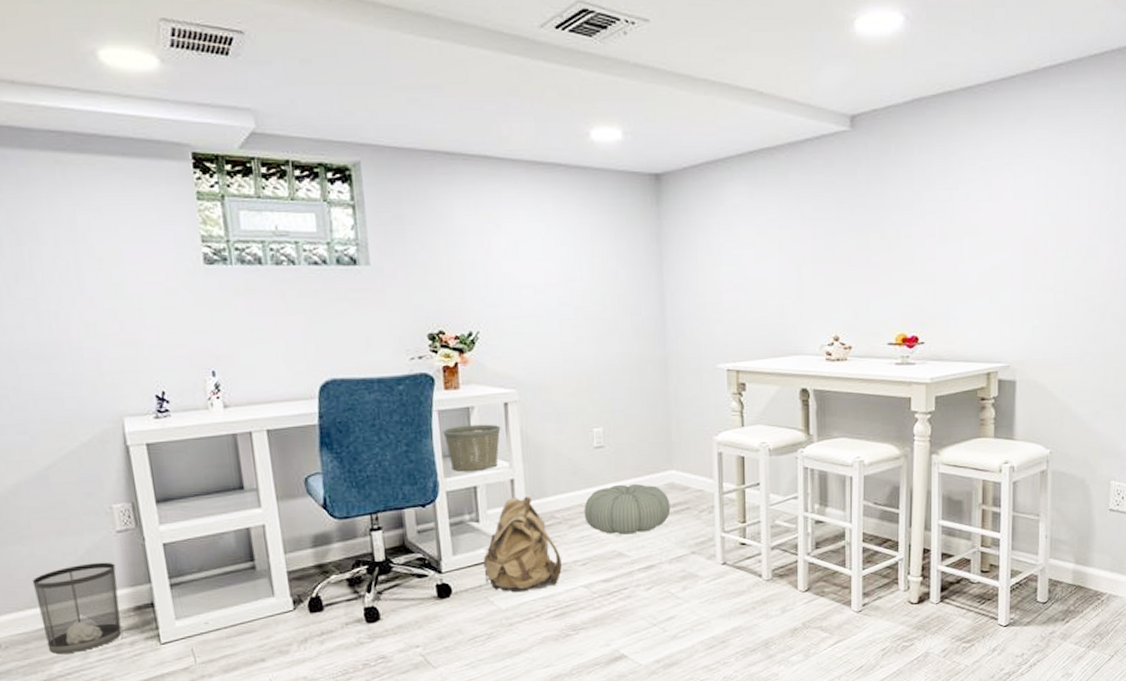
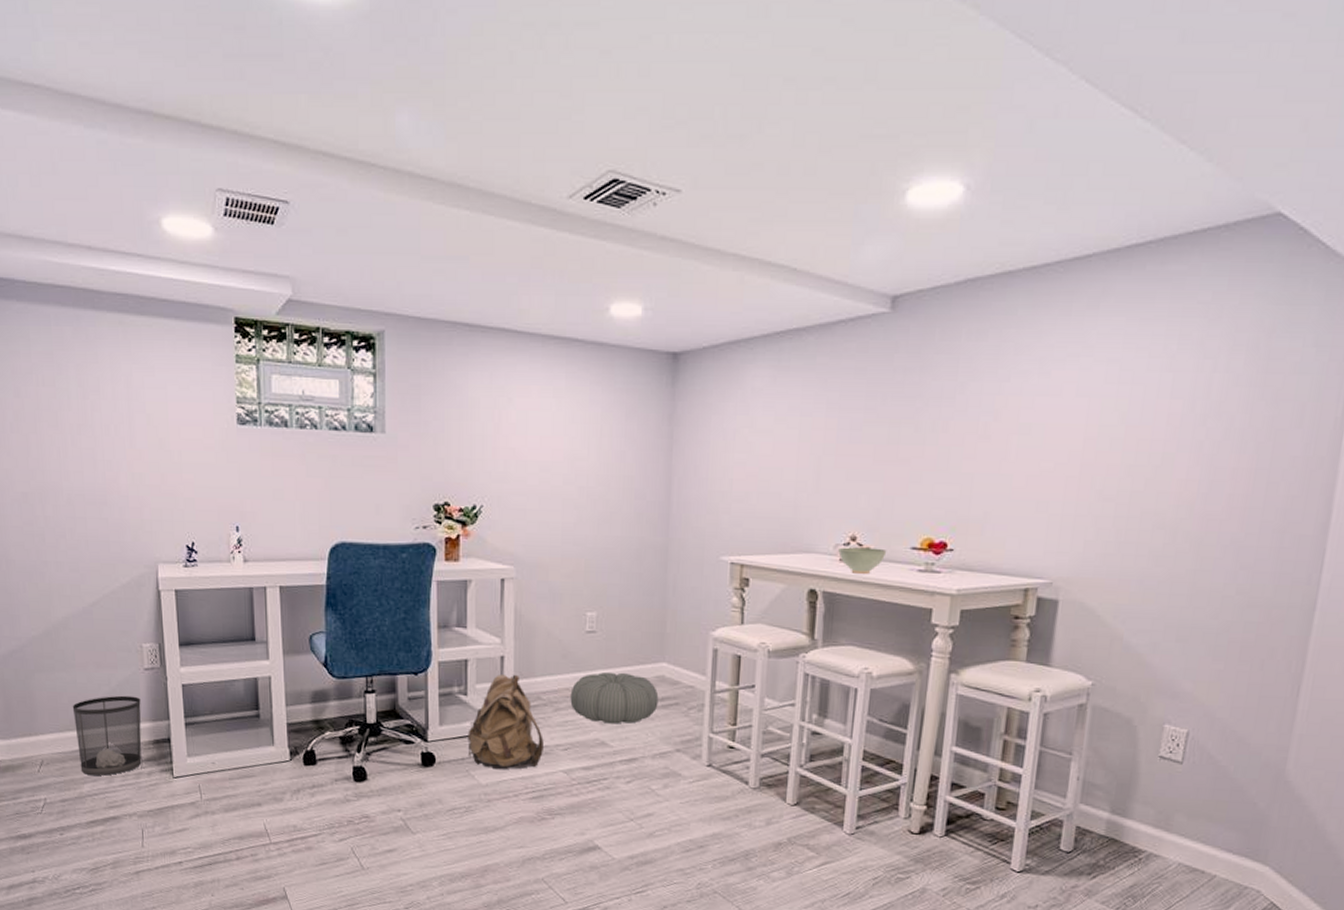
basket: present [443,424,501,472] -> none [440,597,496,645]
bowl: none [824,346,867,371] -> present [838,547,887,574]

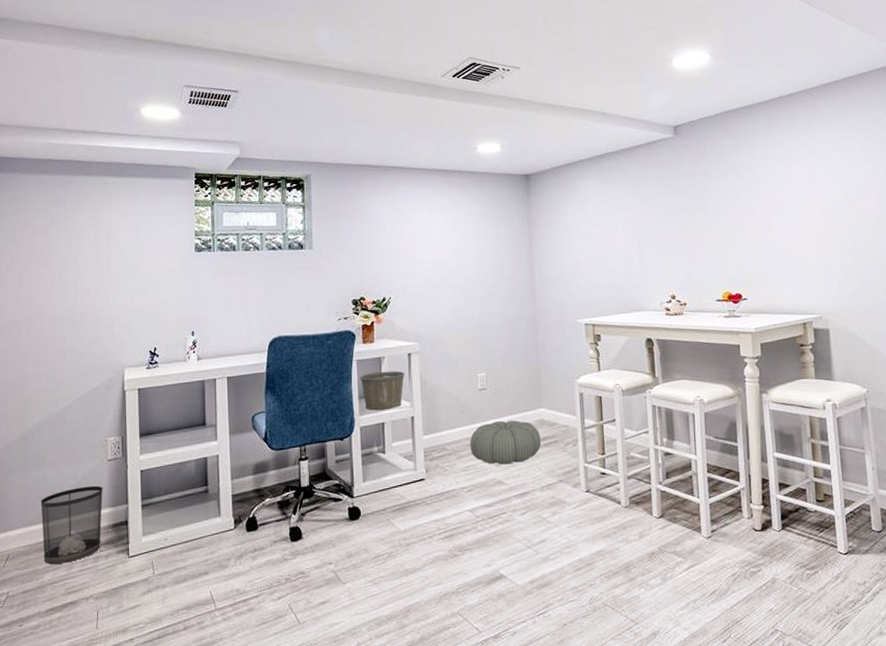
basket: none [440,597,496,645] -> present [360,370,405,411]
backpack: present [467,674,544,770] -> none [387,431,451,516]
bowl: present [838,547,887,574] -> none [664,302,699,323]

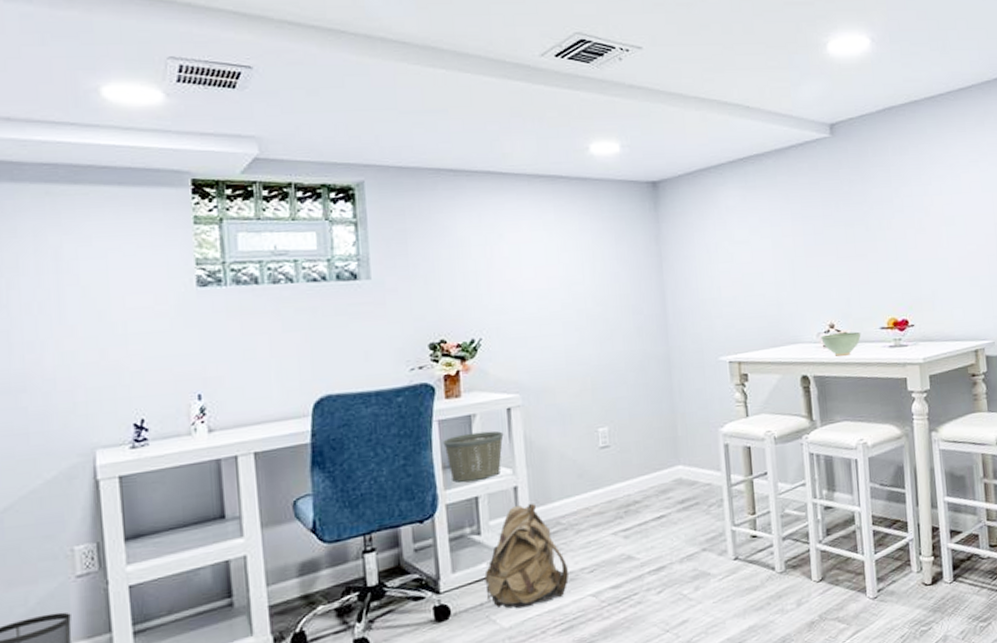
backpack: none [387,431,451,516] -> present [484,503,569,609]
pouf: present [470,420,541,465] -> none [590,481,680,537]
bowl: none [664,302,699,323] -> present [821,331,861,356]

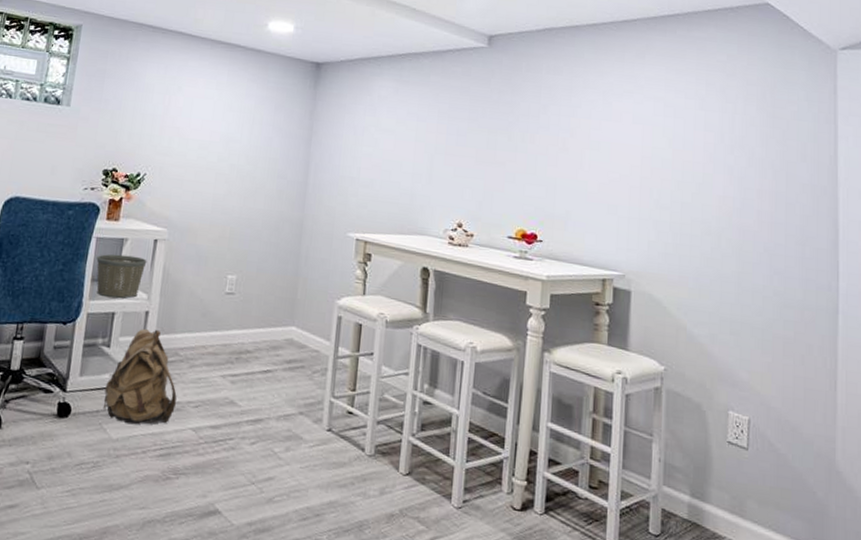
bowl: present [821,331,861,356] -> none [447,232,488,257]

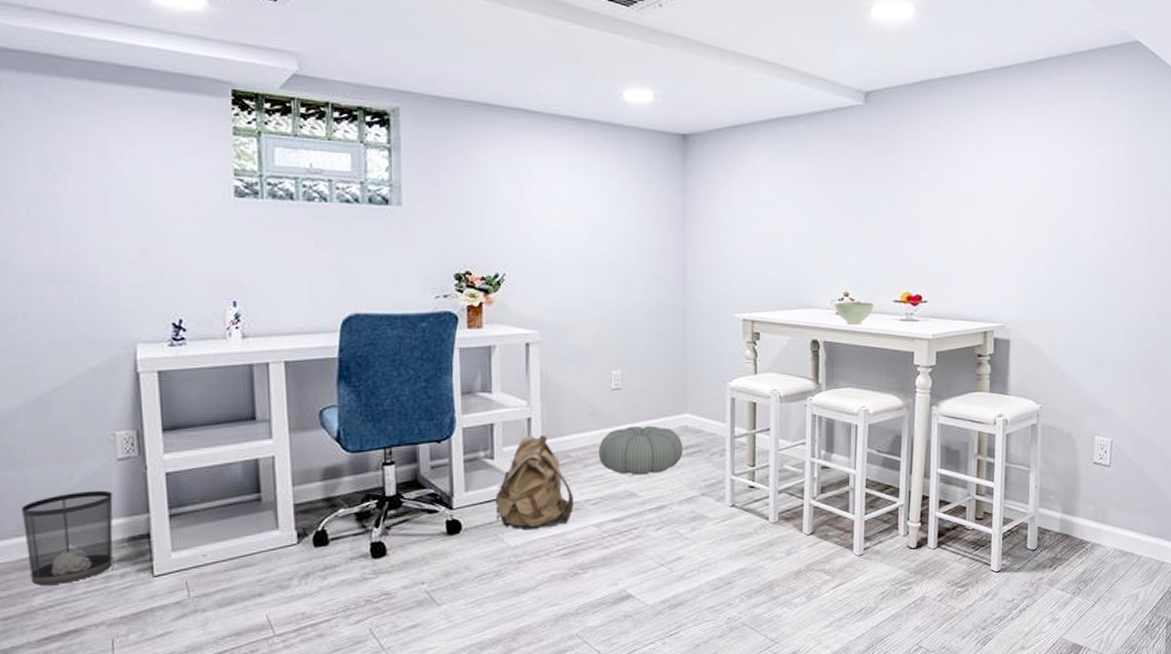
basket: present [96,254,147,299] -> none [463,363,521,409]
pouf: none [205,332,287,384] -> present [598,425,683,475]
bowl: none [447,232,488,257] -> present [834,302,874,324]

